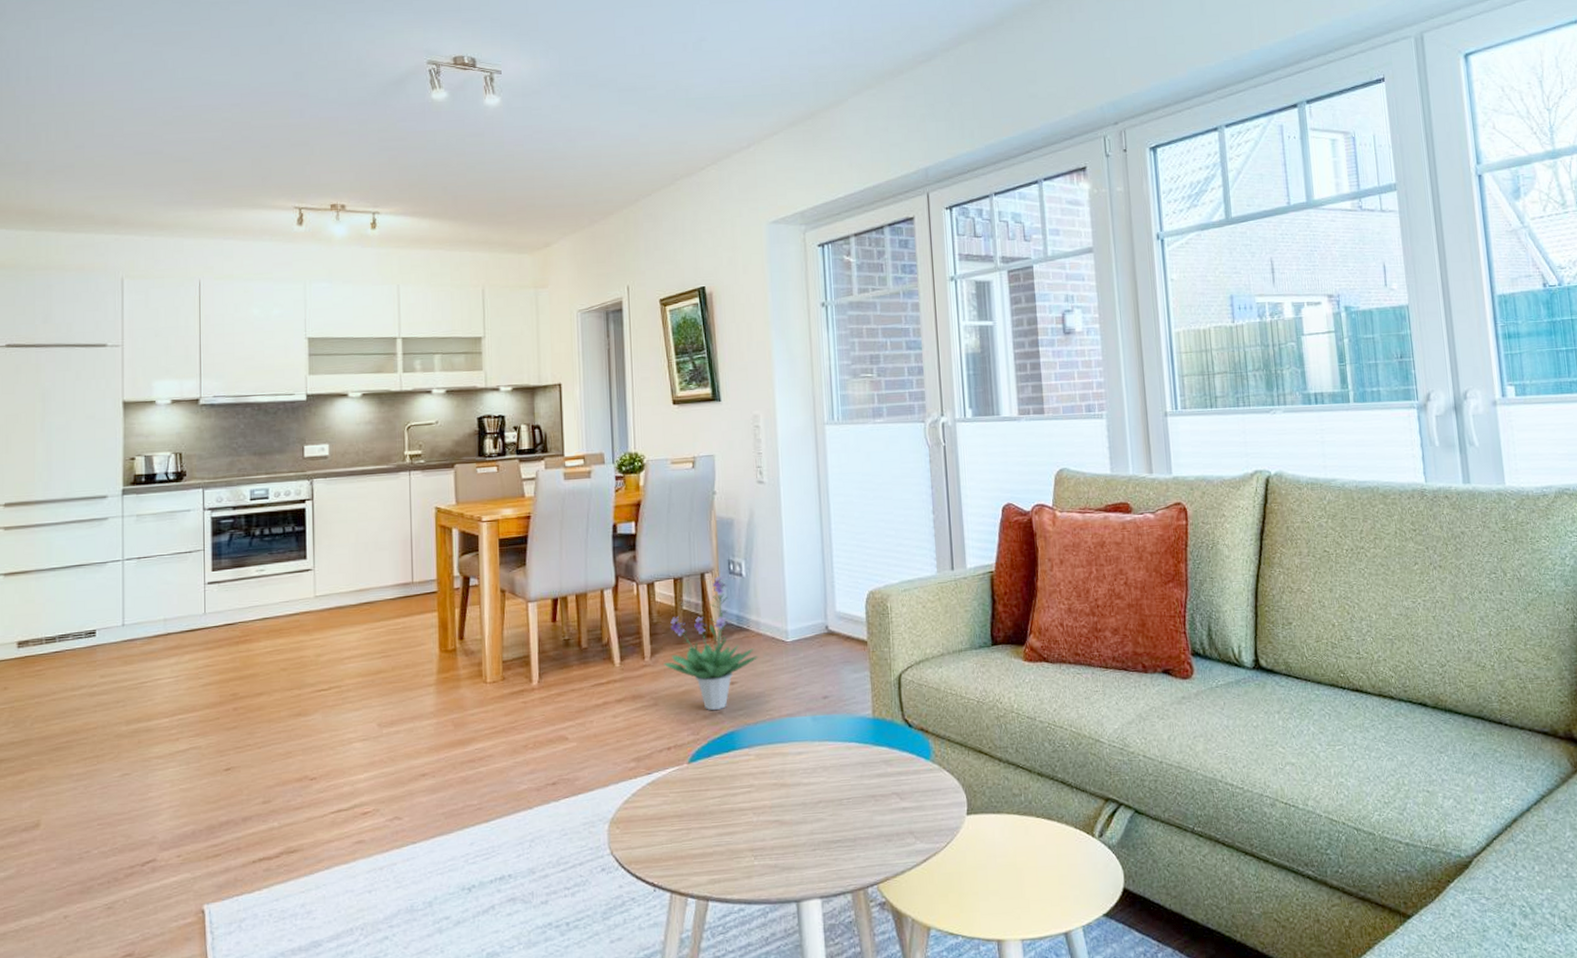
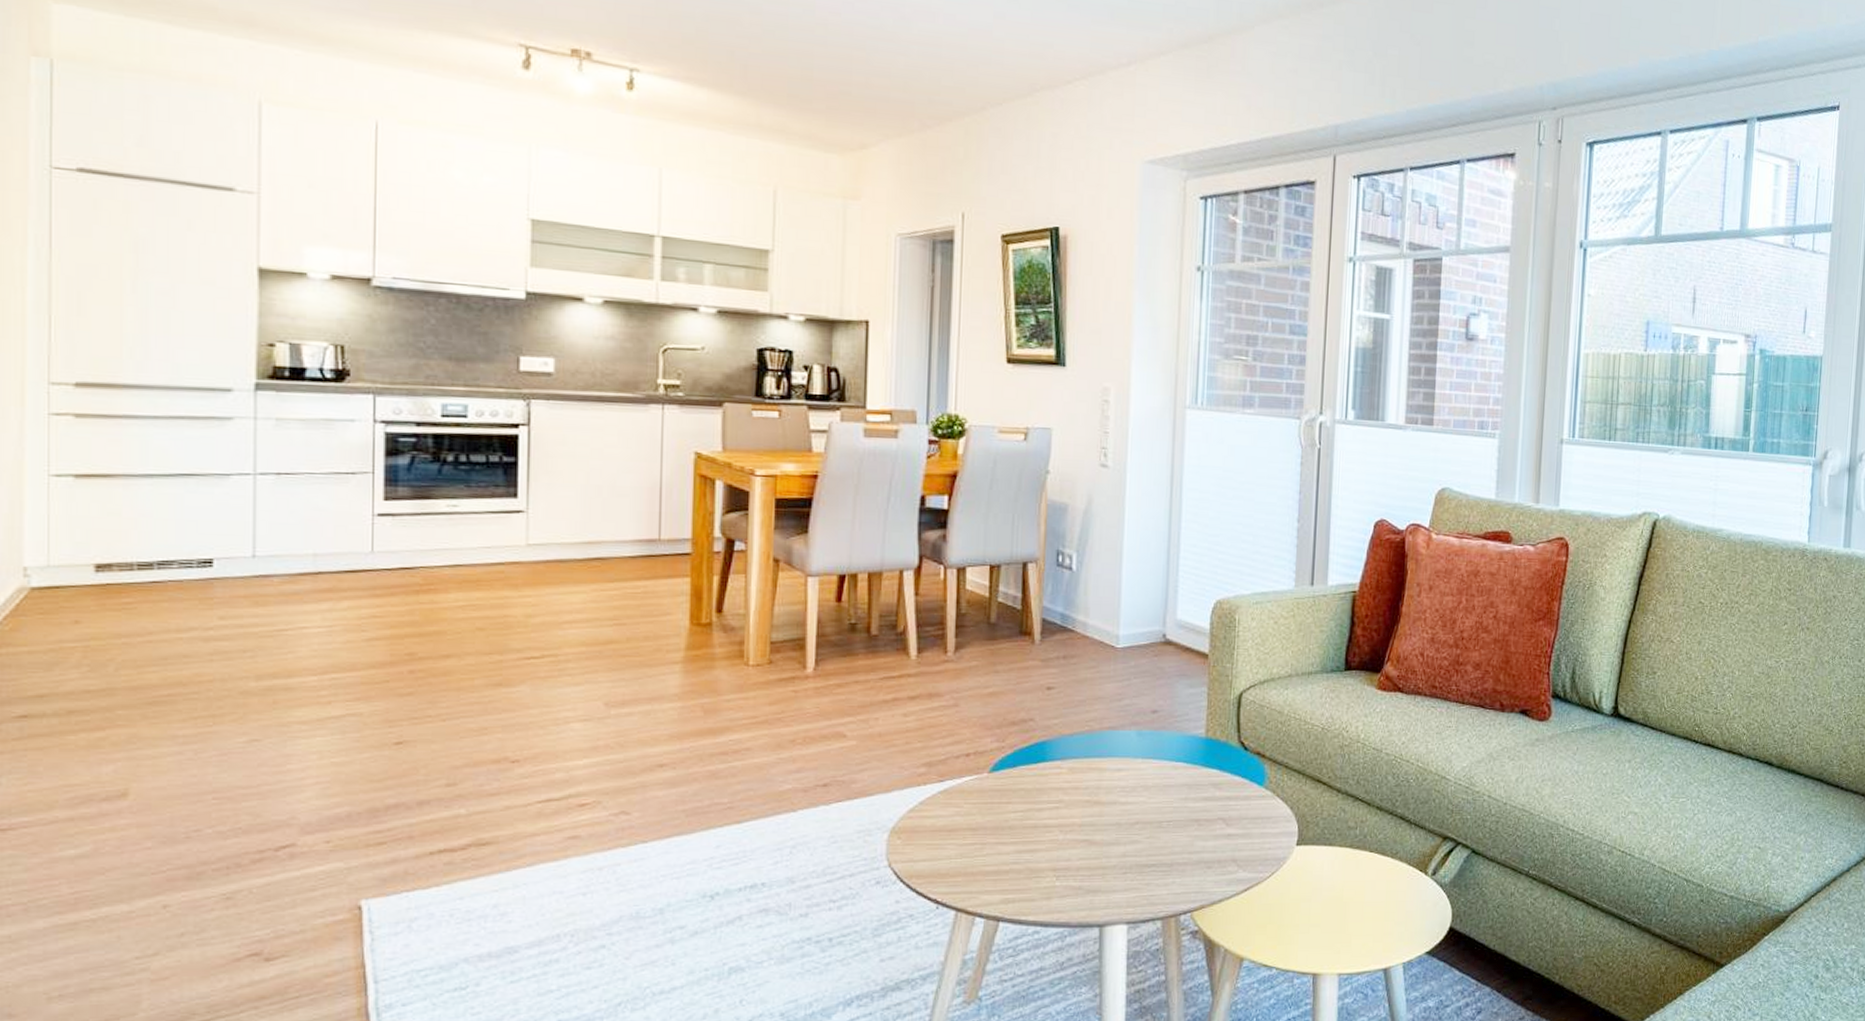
potted plant: present [664,576,758,710] -> none [969,568,1082,716]

